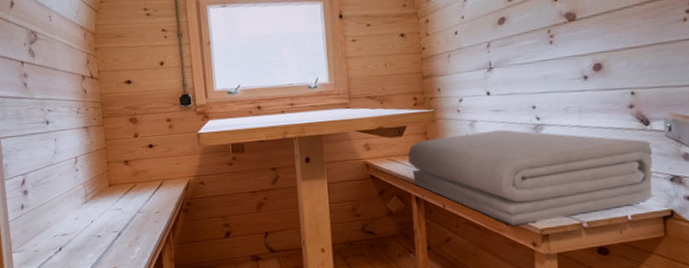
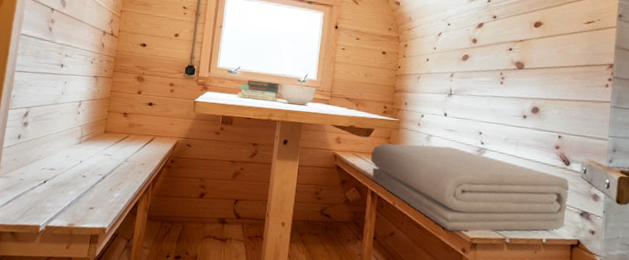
books: none [243,94,293,120] -> present [237,79,282,102]
bowl: none [290,91,332,117] -> present [280,83,317,106]

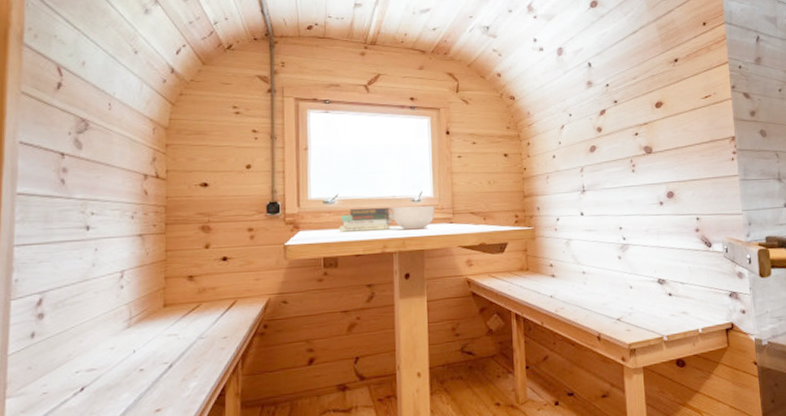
towel: present [371,143,569,232] -> none [509,248,718,341]

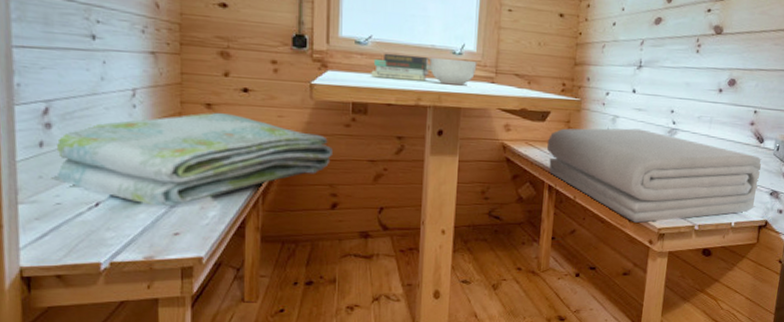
towel: none [38,282,307,384] -> present [49,112,332,207]
towel: none [509,248,718,341] -> present [547,128,762,223]

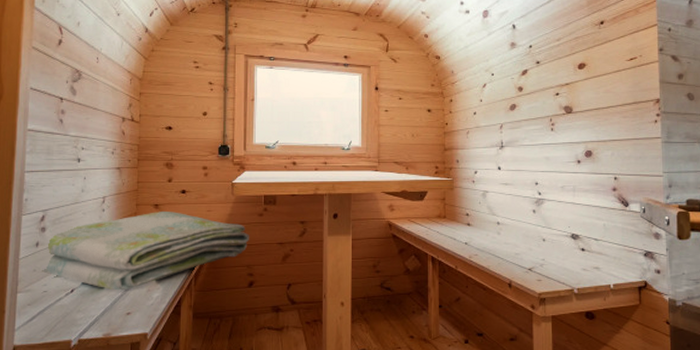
books: present [371,53,432,81] -> none [278,153,326,174]
bowl: present [429,57,477,86] -> none [324,153,362,175]
towel: present [547,128,762,223] -> none [428,201,632,288]

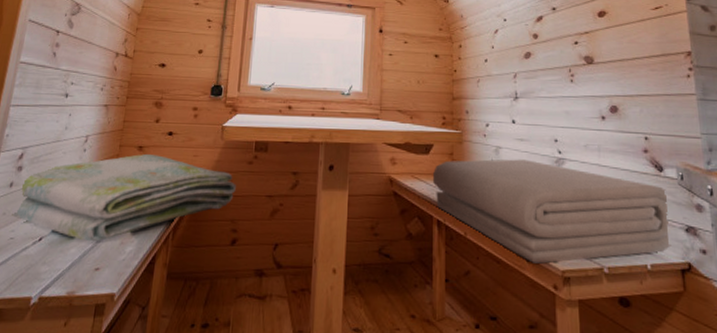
towel: none [428,201,632,288] -> present [433,159,672,264]

